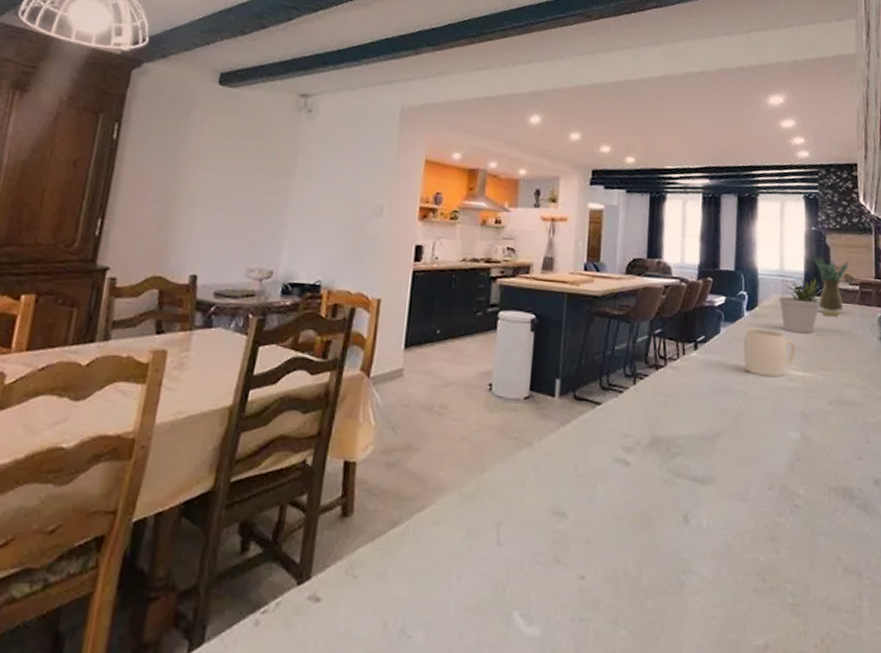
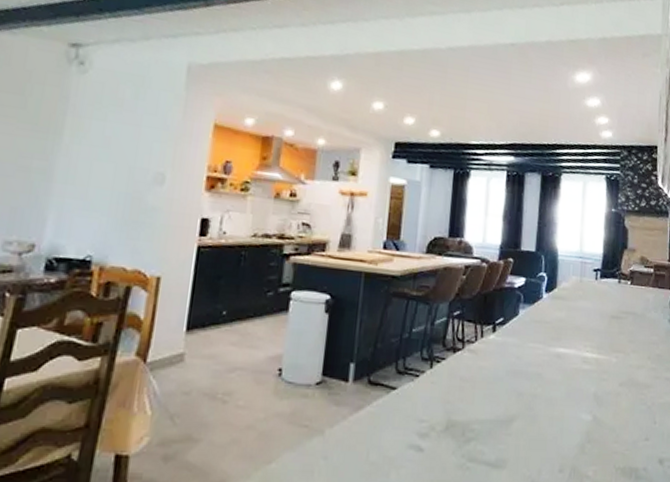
mug: present [743,328,797,378] -> none [540,310,593,360]
potted plant: present [778,277,822,334] -> none [577,259,619,317]
vase: present [814,254,848,318] -> none [612,236,645,301]

